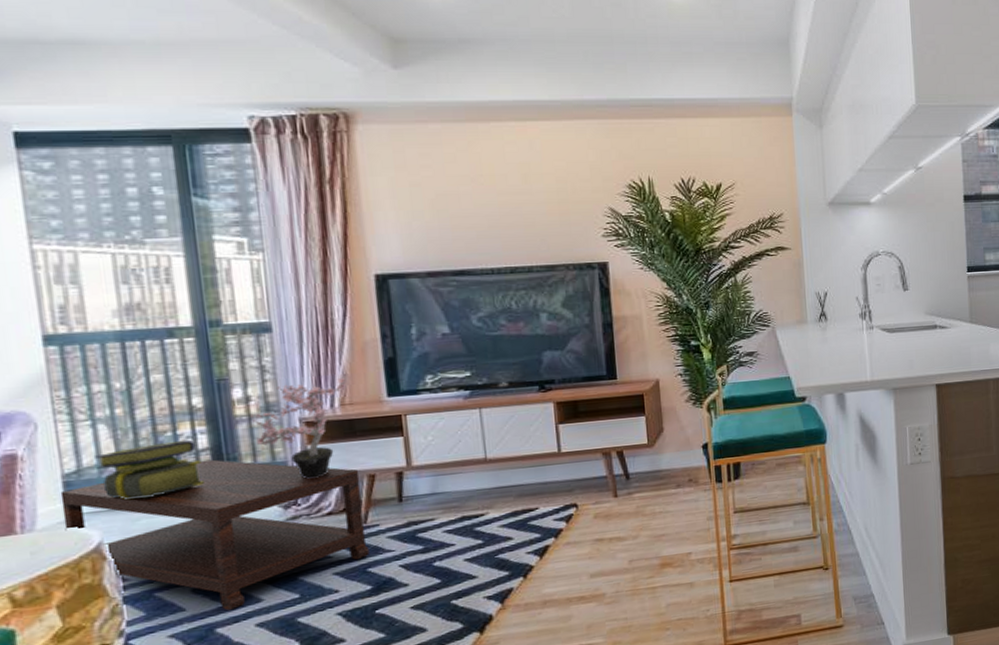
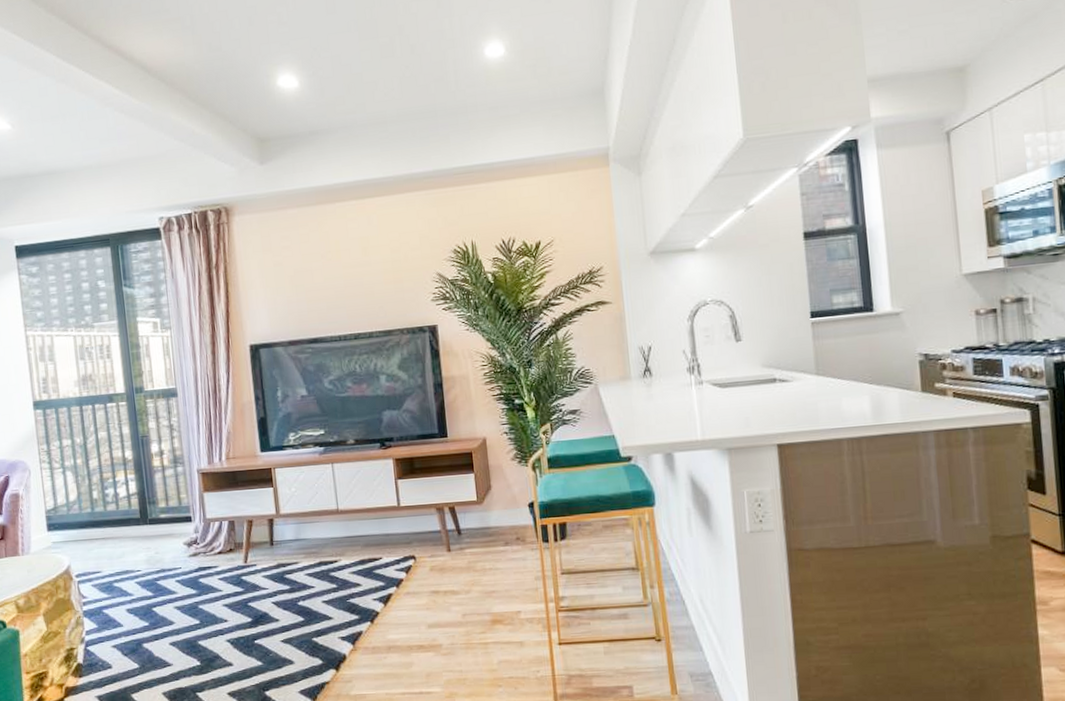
coffee table: present [60,459,370,610] -> none [44,502,250,629]
stack of books: present [95,439,204,500] -> none [65,485,134,533]
potted plant: present [250,377,347,479] -> none [164,434,231,522]

